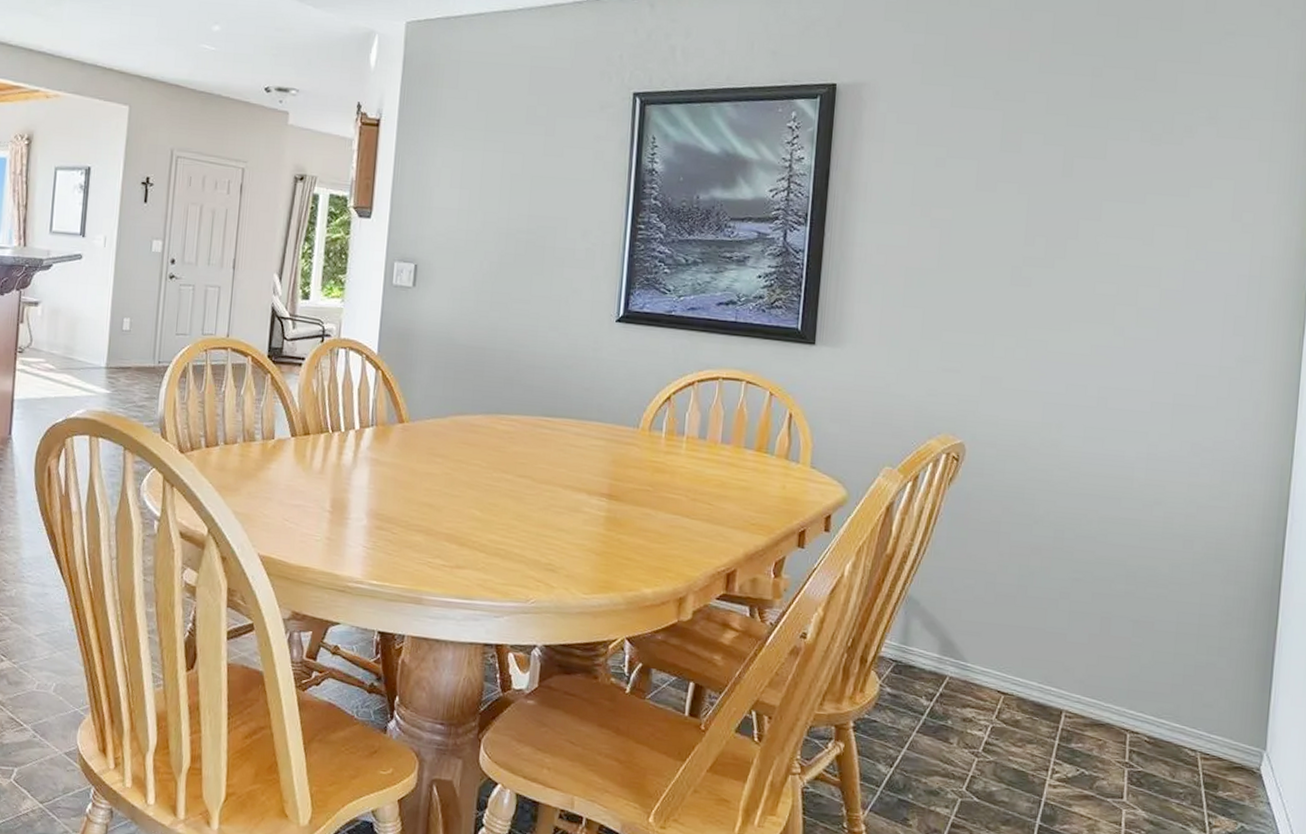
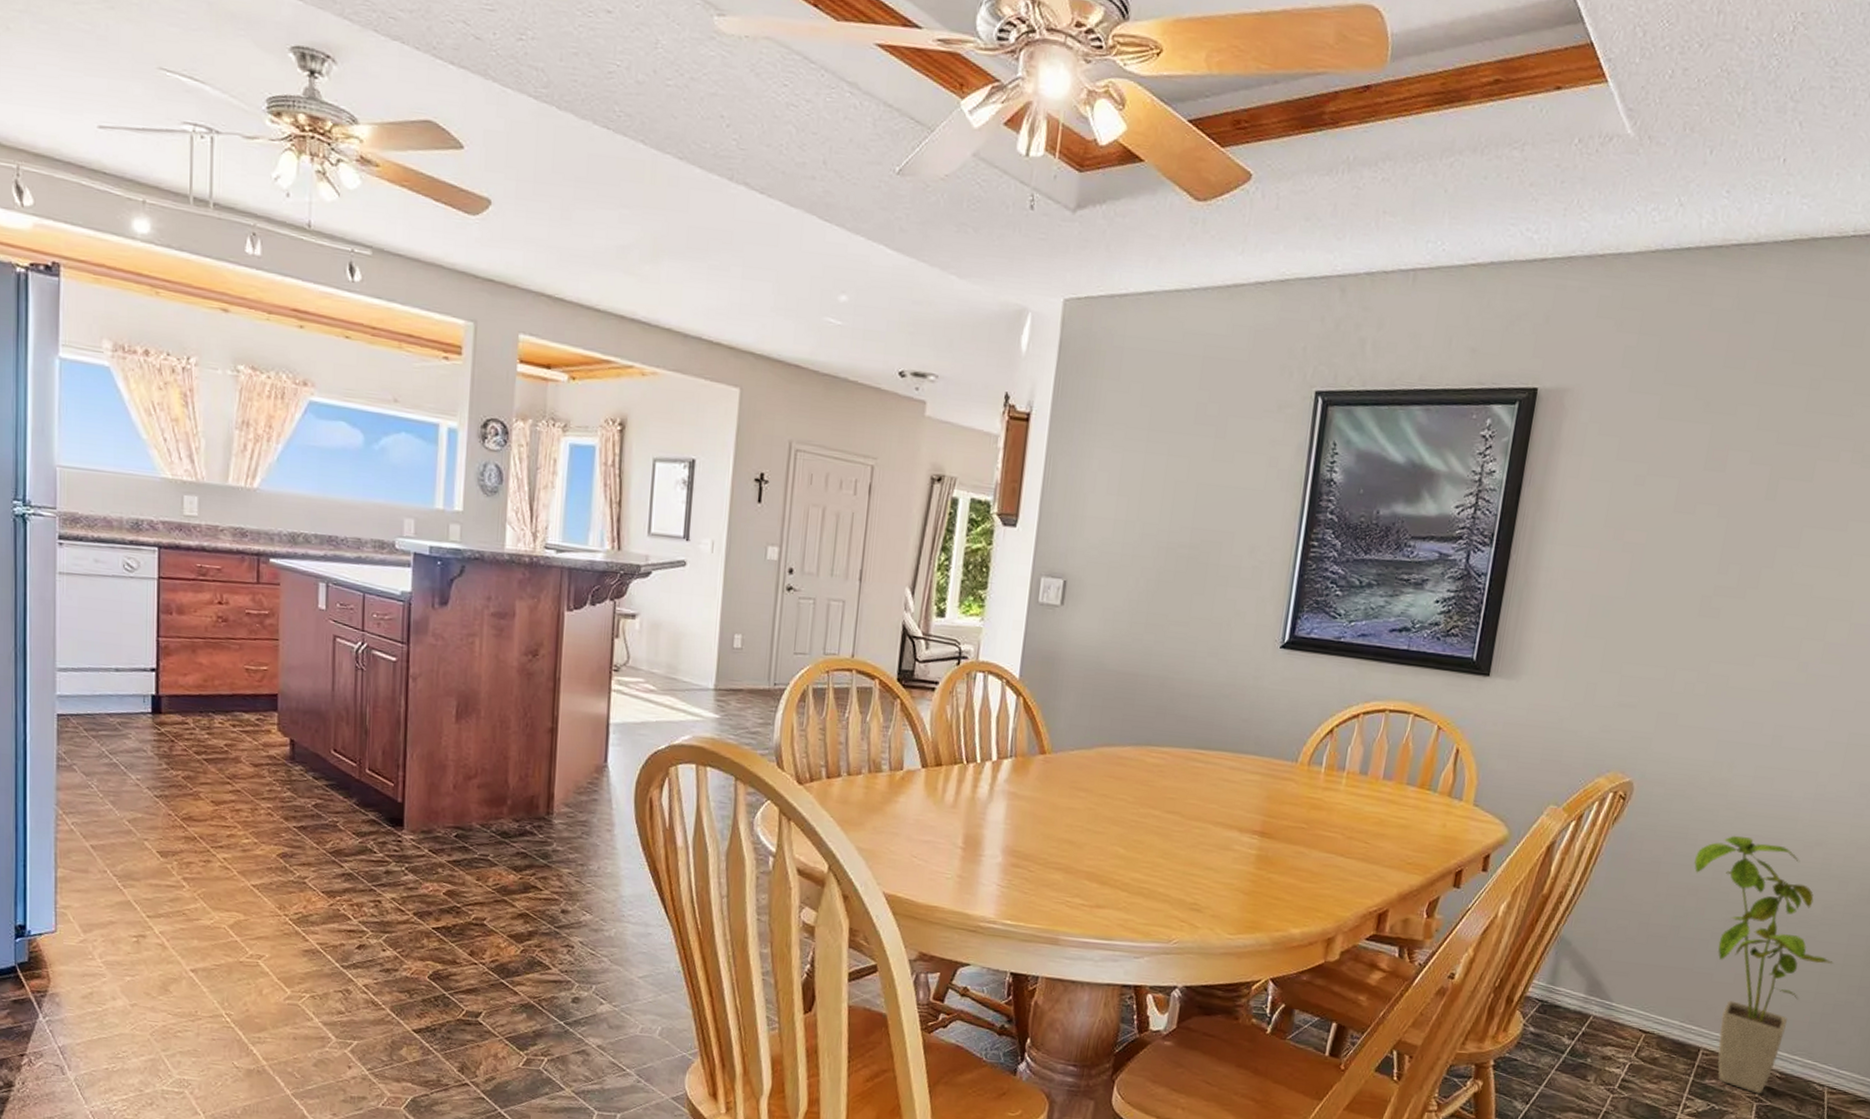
house plant: none [1034,494,1189,759] -> present [1694,835,1834,1094]

